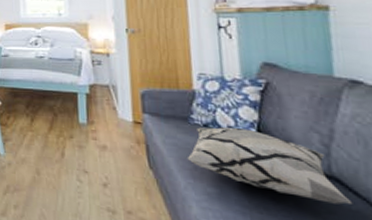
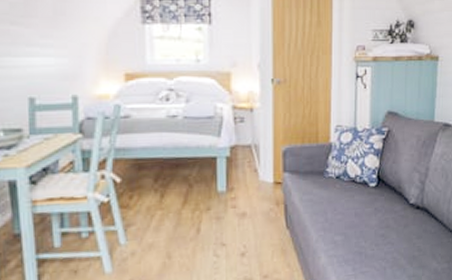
decorative pillow: present [187,127,353,205] -> none [320,176,433,230]

